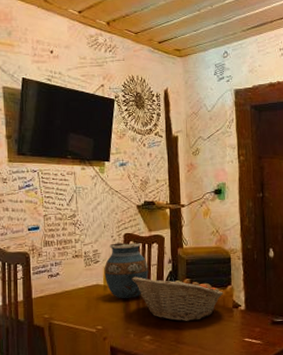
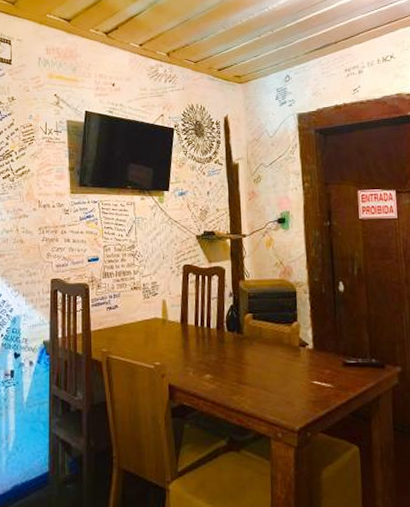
vase: present [104,242,149,299] -> none [163,274,209,334]
fruit basket: present [131,277,223,322] -> none [191,310,288,360]

